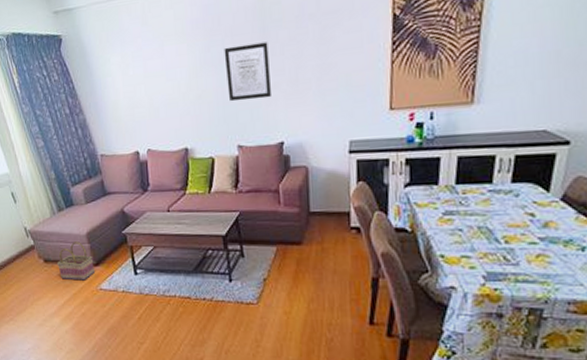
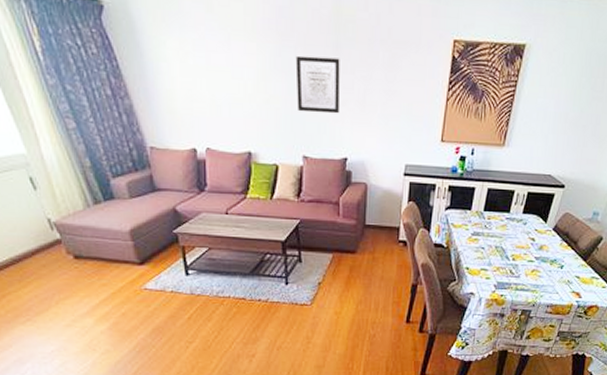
basket: present [56,242,96,281] -> none [90,238,140,280]

